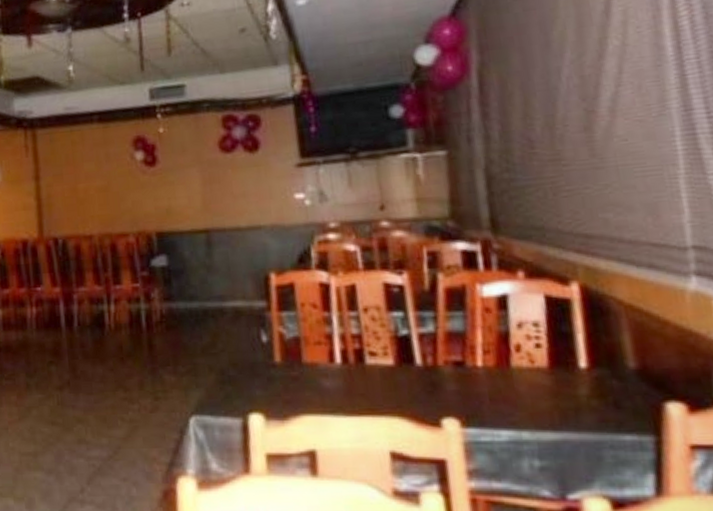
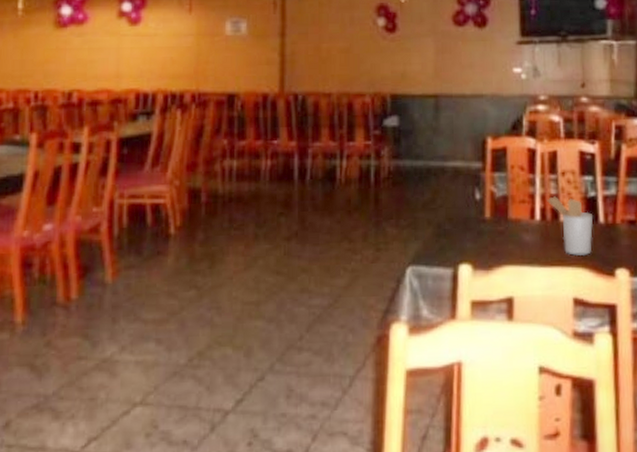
utensil holder: none [347,336,409,403] -> present [547,196,594,255]

